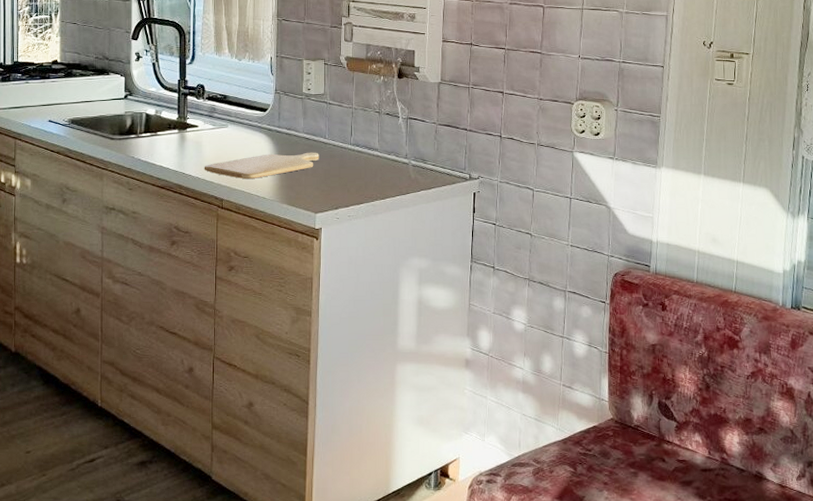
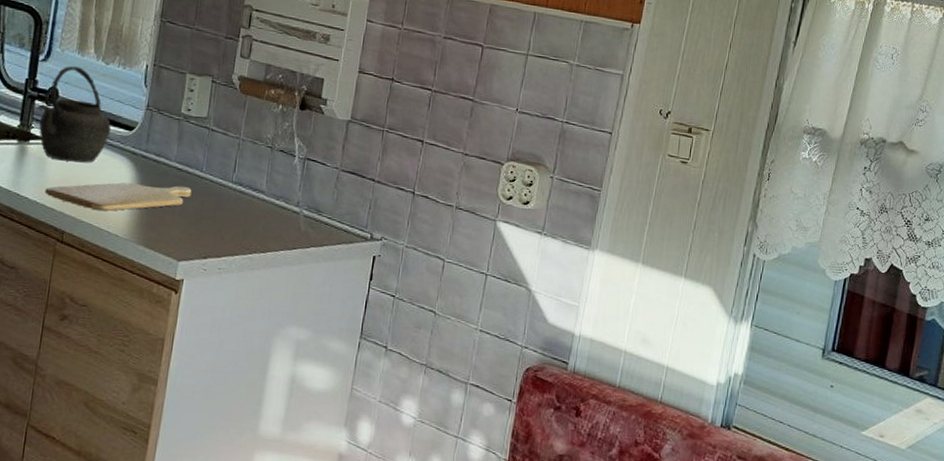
kettle: none [190,65,249,142] -> present [38,66,111,163]

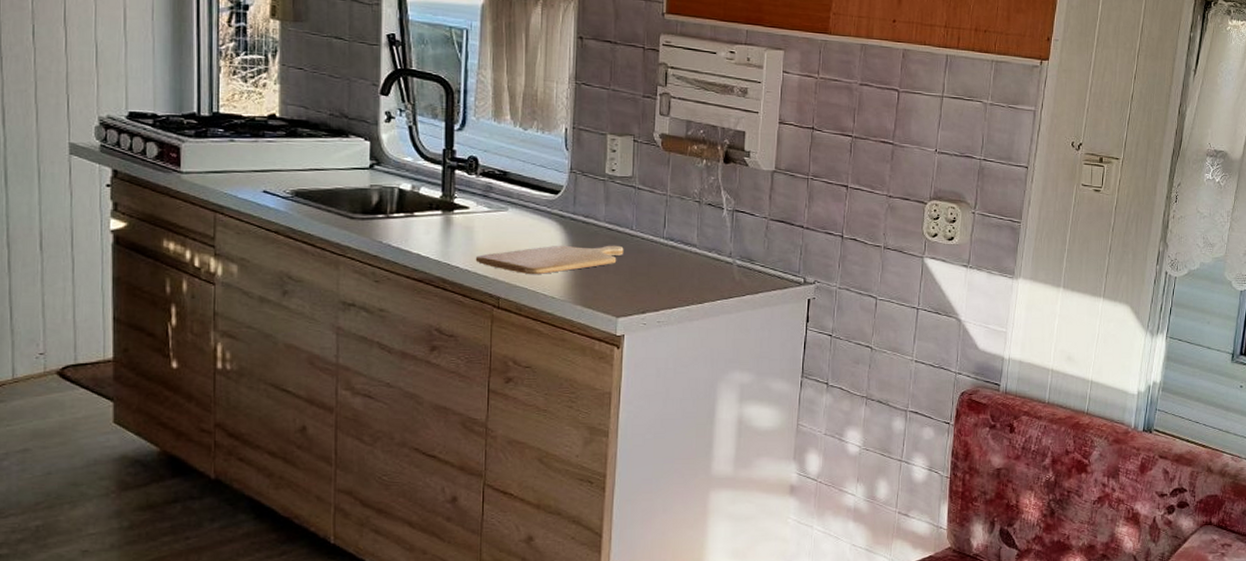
kettle: present [38,66,111,163] -> none [459,134,536,229]

